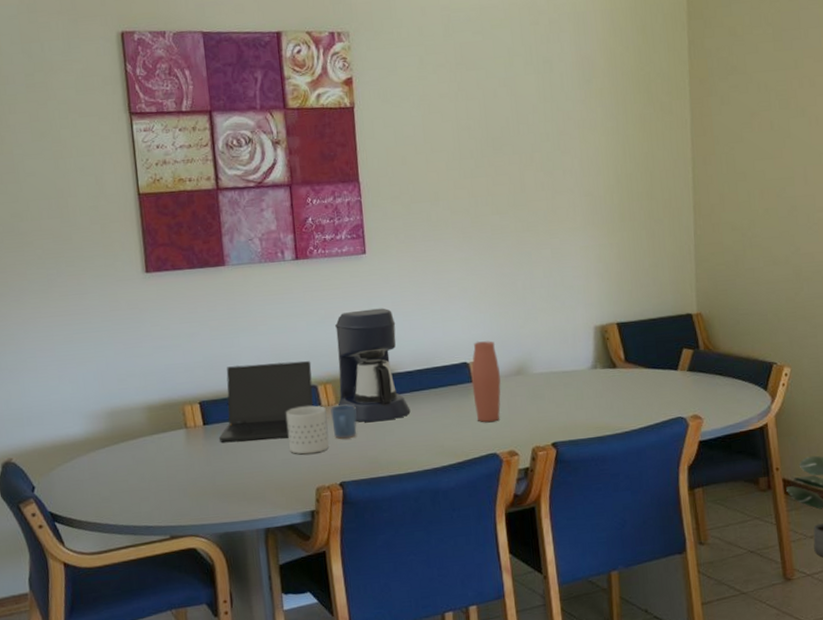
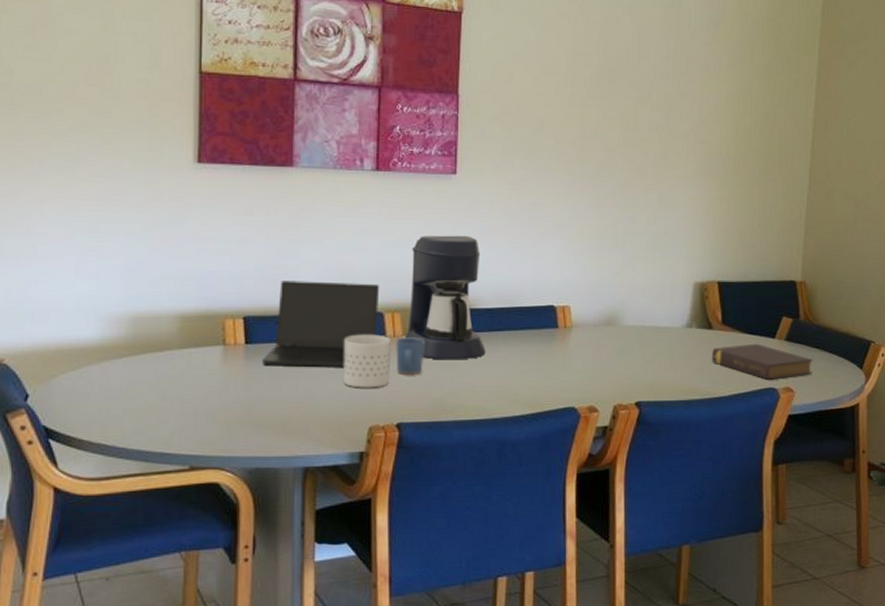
vase: present [471,340,501,423] -> none [556,284,588,373]
book: none [618,376,718,410] -> present [711,343,814,380]

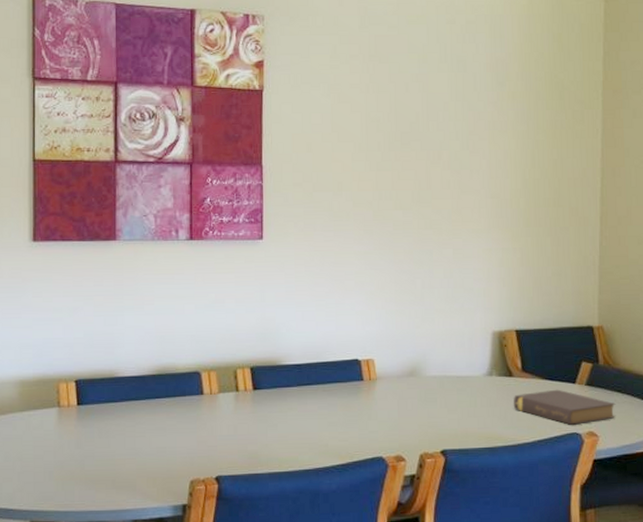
laptop: present [261,281,380,367] -> none [92,344,197,425]
mug: present [342,334,390,388] -> none [165,393,208,444]
mug: present [396,337,425,375] -> none [213,394,239,430]
coffee maker: present [406,235,486,360] -> none [221,296,296,415]

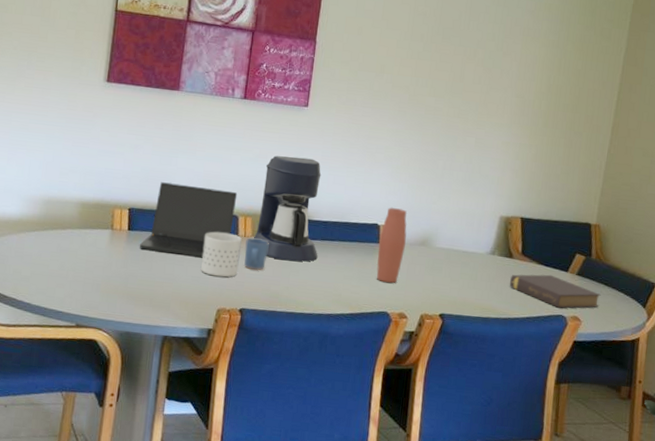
laptop: none [92,344,197,425] -> present [139,182,238,257]
mug: none [165,393,208,444] -> present [200,231,242,278]
mug: none [213,394,239,430] -> present [244,237,269,270]
coffee maker: none [221,296,296,415] -> present [254,155,322,262]
vase: none [362,338,392,424] -> present [376,207,408,284]

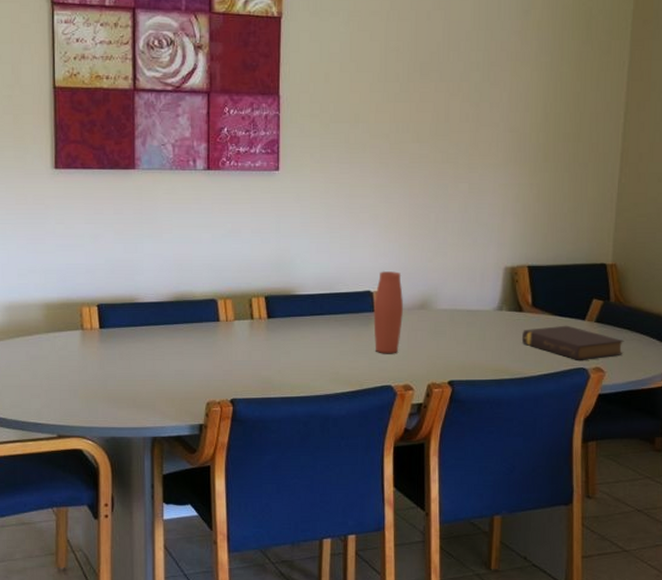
laptop: present [139,182,238,257] -> none [114,272,213,348]
mug: present [200,231,242,278] -> none [183,319,224,368]
mug: present [244,237,269,270] -> none [228,322,254,356]
coffee maker: present [254,155,322,262] -> none [237,227,309,342]

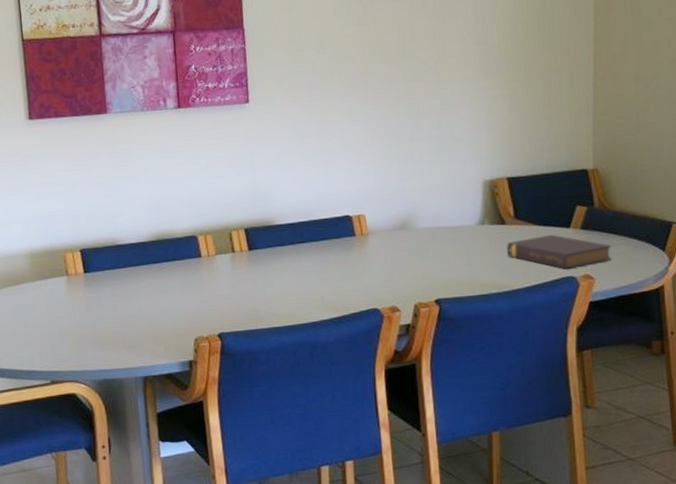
vase: present [373,270,403,354] -> none [354,193,384,277]

